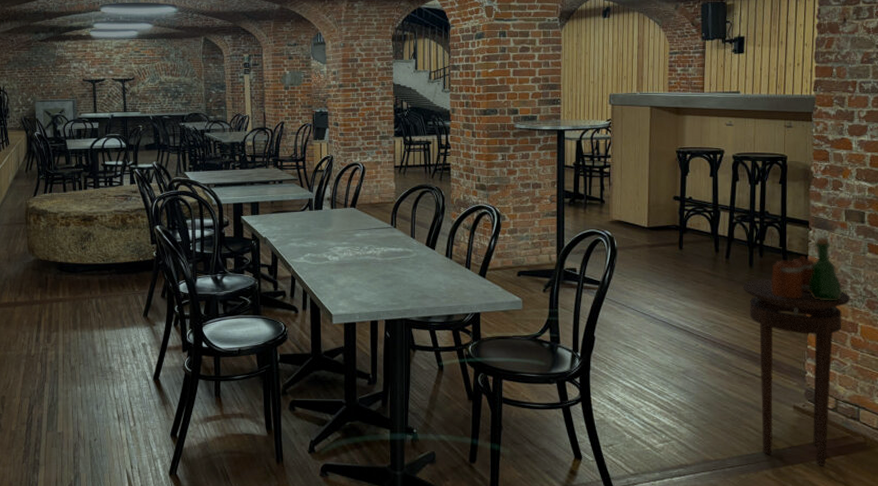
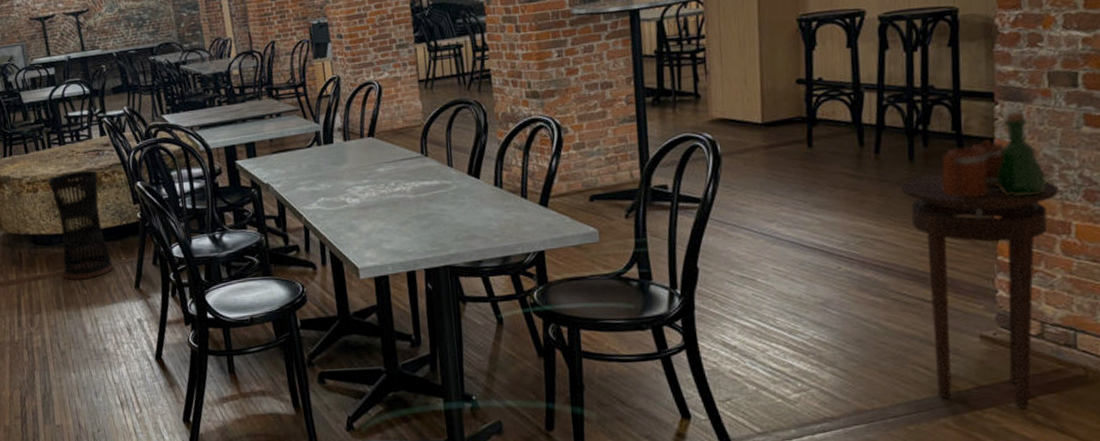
umbrella stand: none [80,212,128,305] -> present [48,170,114,281]

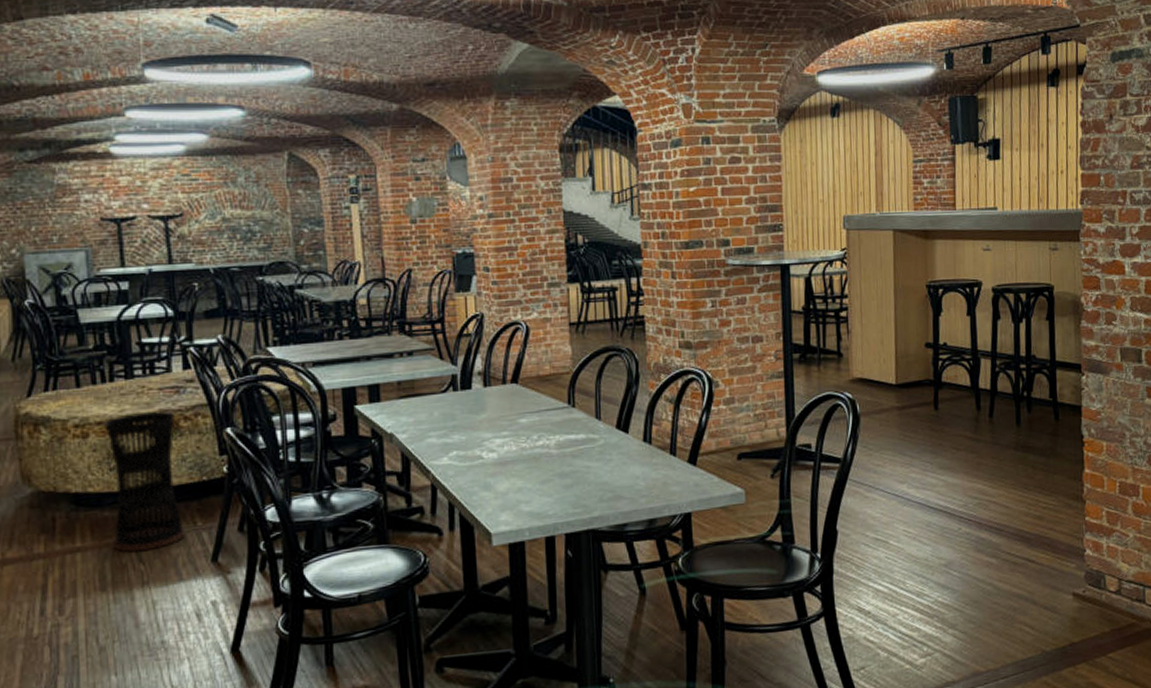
stool: present [900,173,1059,409] -> none [1009,438,1130,663]
tavern set: present [941,111,1047,198] -> none [1042,382,1121,462]

